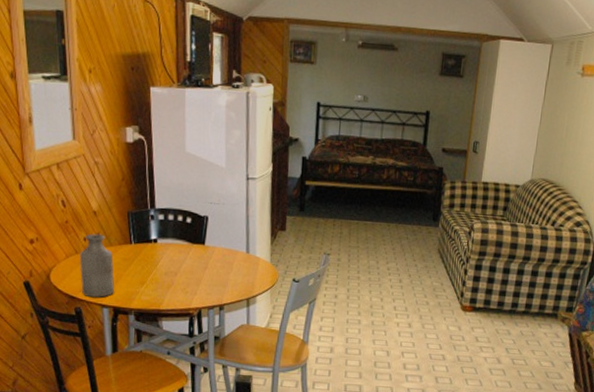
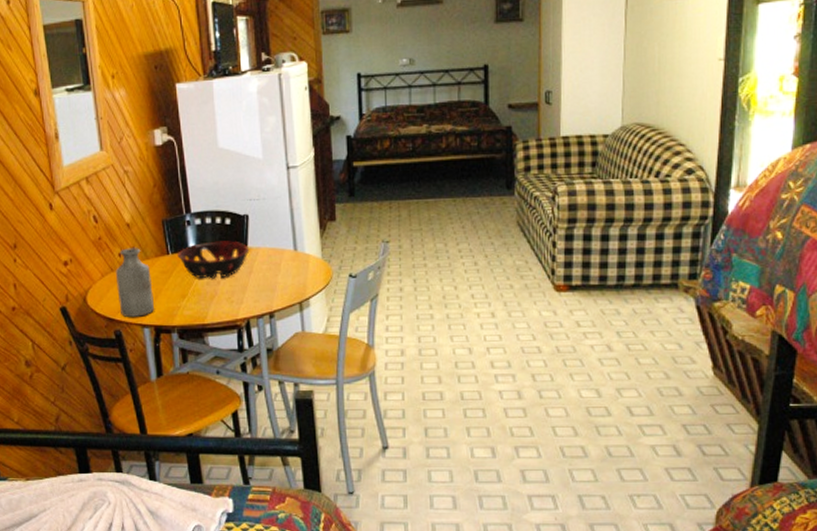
decorative bowl: none [140,237,207,270] -> present [178,241,250,279]

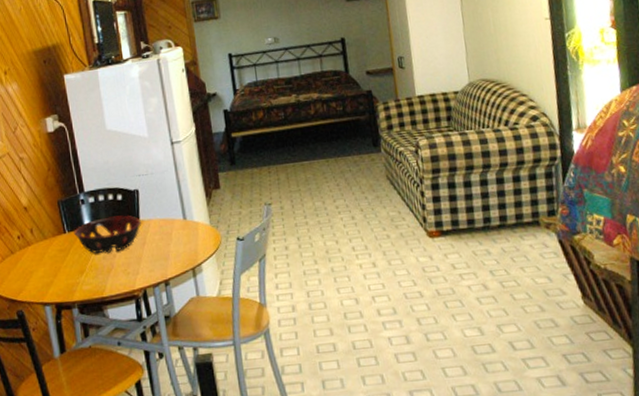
bottle: present [115,246,154,317] -> none [15,228,54,297]

